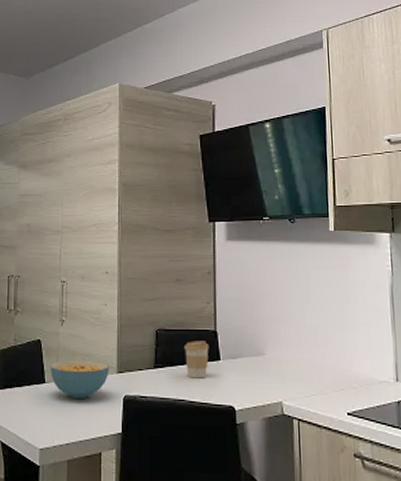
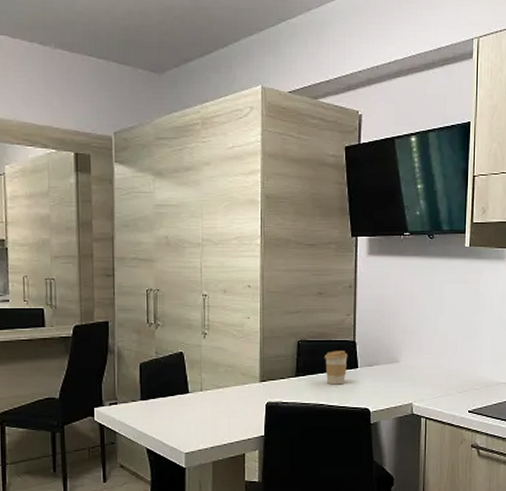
cereal bowl: present [51,360,109,399] -> none [194,371,252,407]

